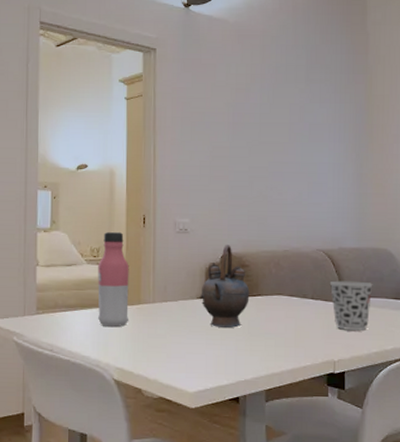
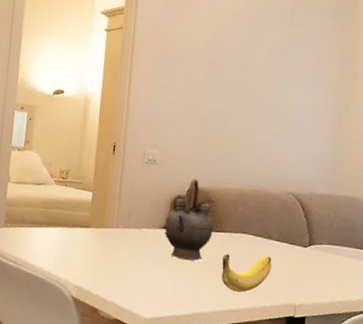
water bottle: present [98,231,129,328] -> none [62,155,96,248]
banana: none [261,315,309,355] -> present [221,254,272,293]
cup: present [329,280,373,330] -> none [297,225,343,278]

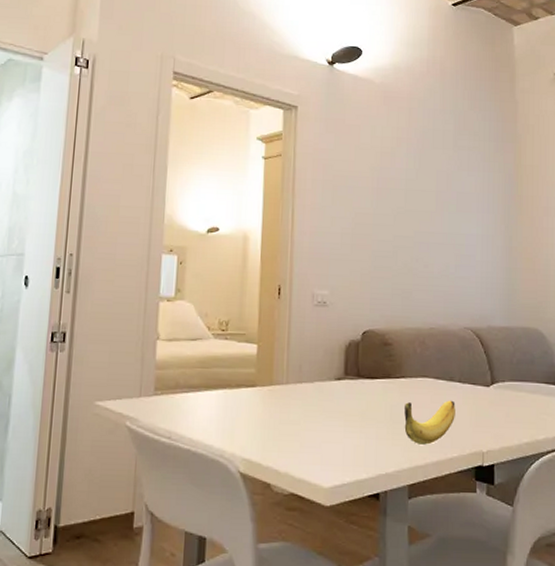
teapot: present [162,179,214,261] -> none [337,320,393,414]

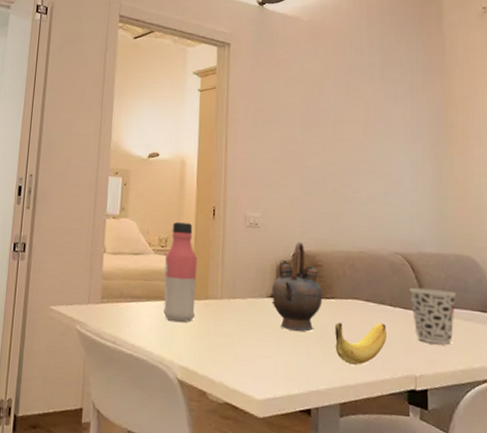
water bottle: none [224,302,261,412] -> present [163,221,198,323]
teapot: none [337,320,393,414] -> present [269,242,323,332]
cup: none [478,362,524,418] -> present [409,287,457,345]

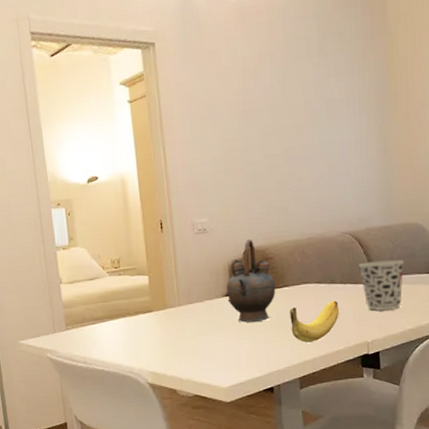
water bottle: present [163,221,198,323] -> none [120,240,156,334]

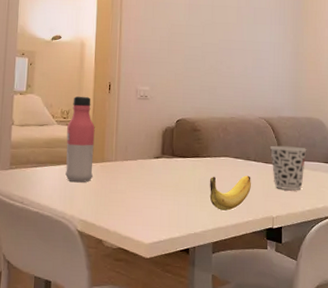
water bottle: none [120,240,156,334] -> present [65,96,95,183]
teapot: present [225,239,276,323] -> none [156,111,201,185]

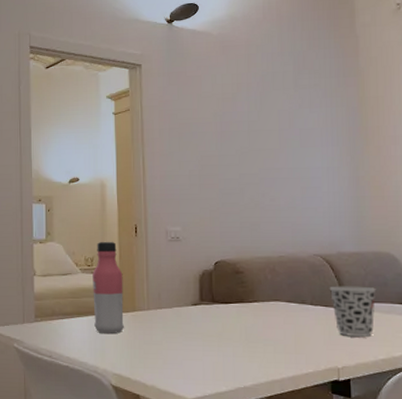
banana: present [209,175,251,211] -> none [259,321,309,362]

